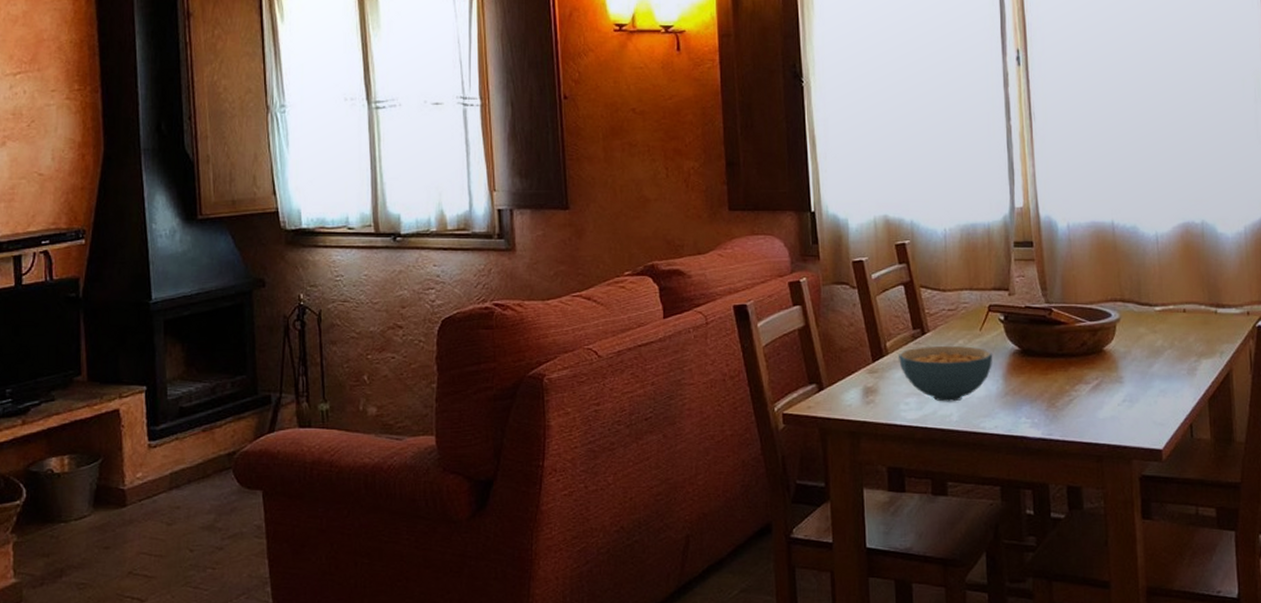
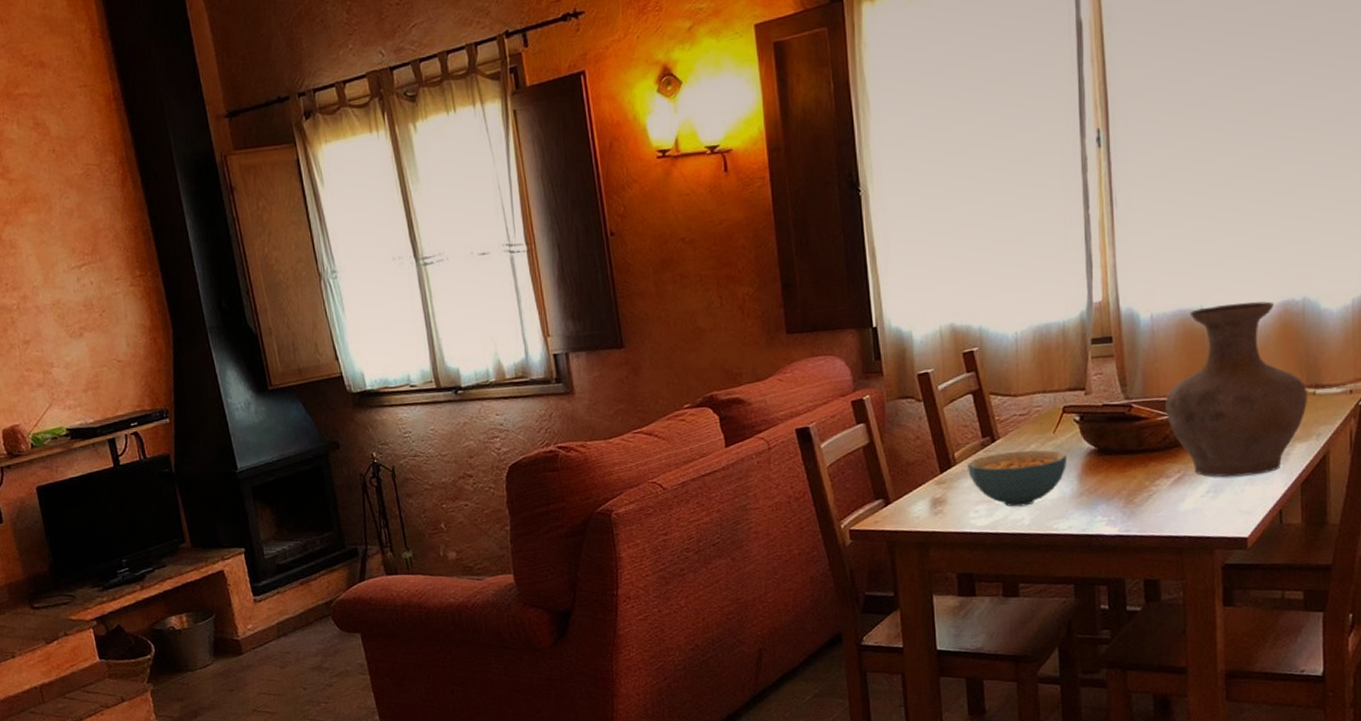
vase: none [1082,220,1210,388] -> present [1165,301,1307,477]

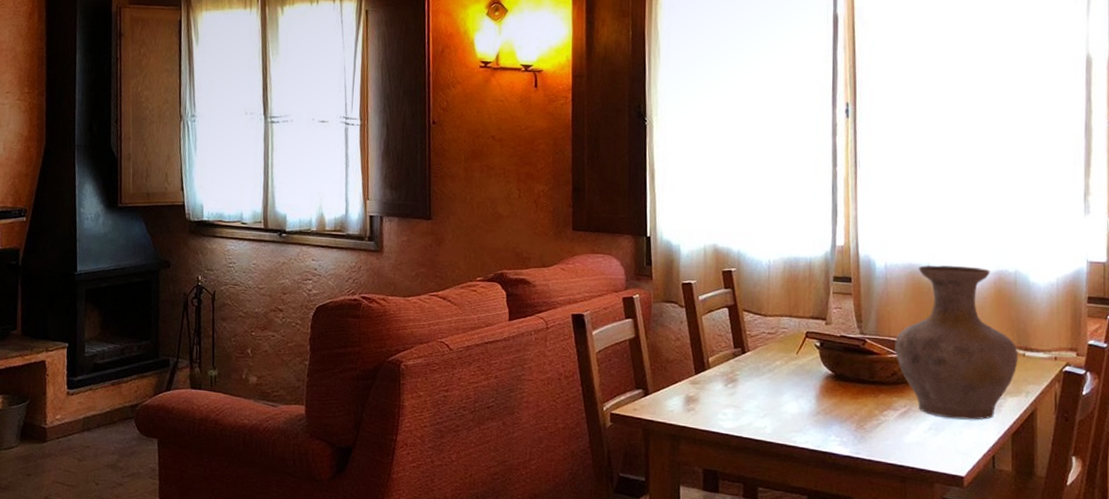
cereal bowl: present [968,450,1068,507] -> none [719,364,808,416]

